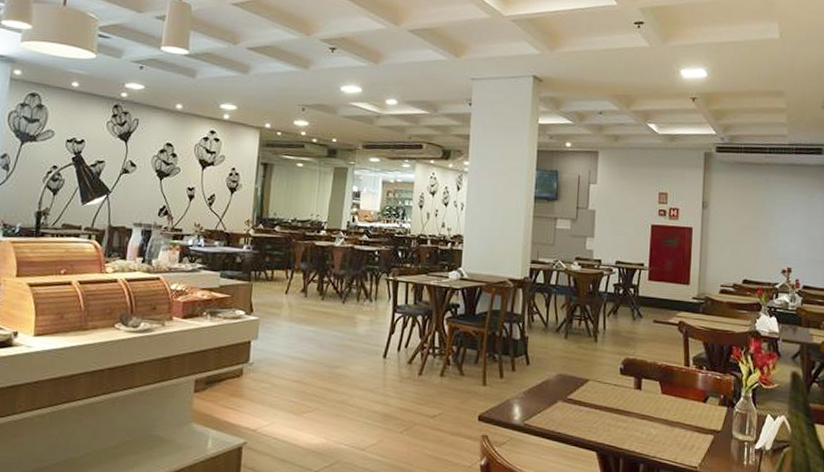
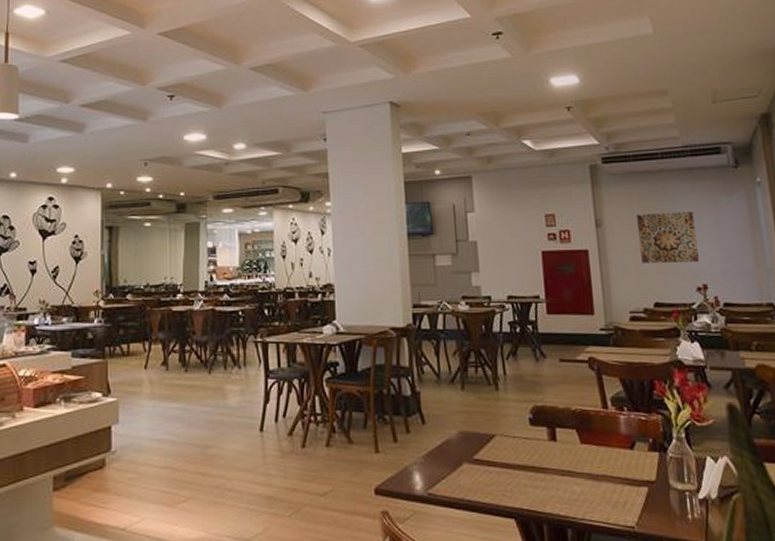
wall art: none [738,201,789,248] -> present [636,212,699,263]

